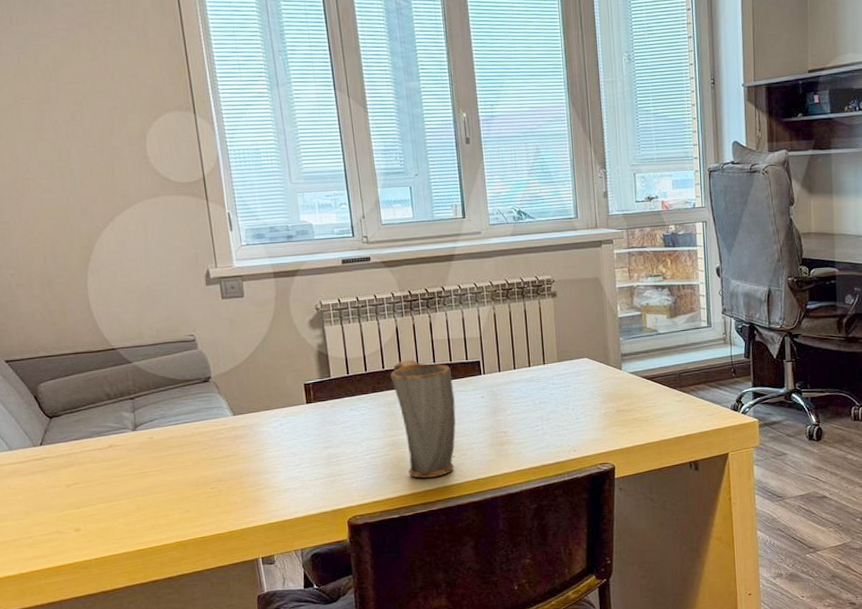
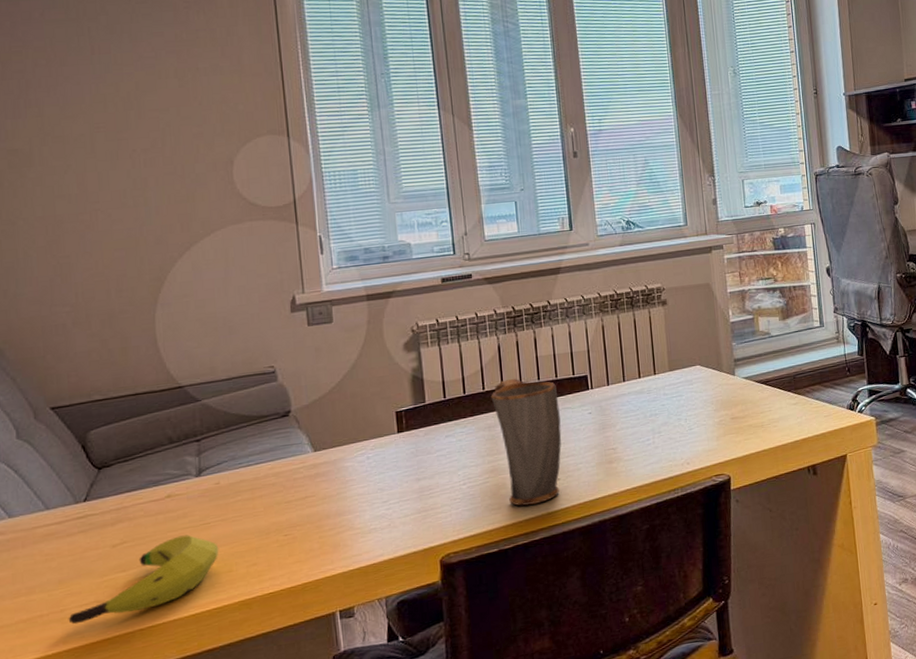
banana: none [36,481,157,550] -> present [68,534,219,625]

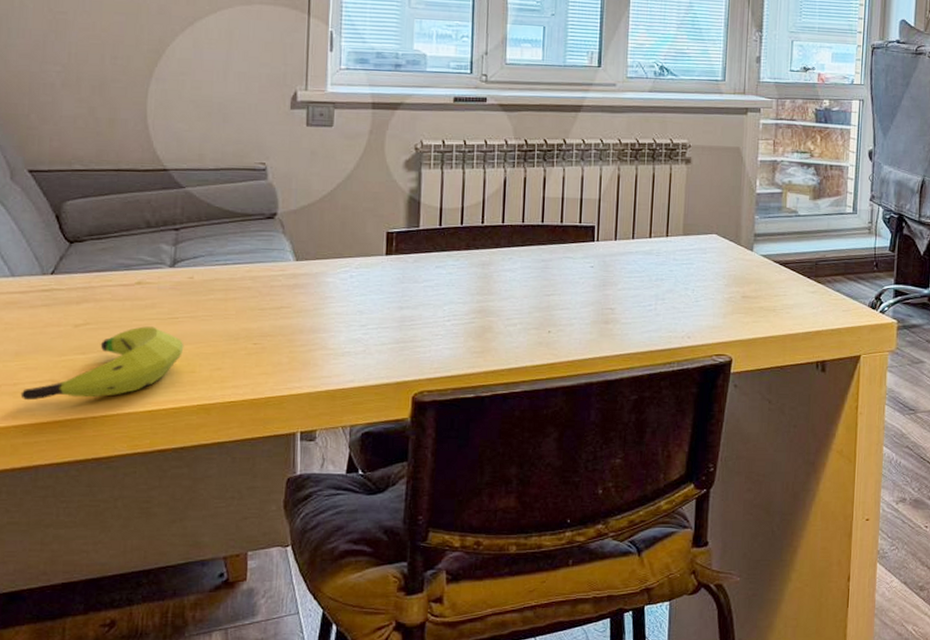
mug: present [491,379,562,506] -> none [489,217,561,354]

